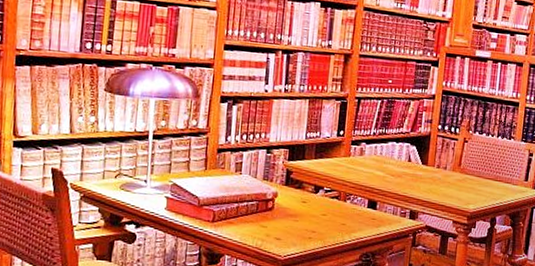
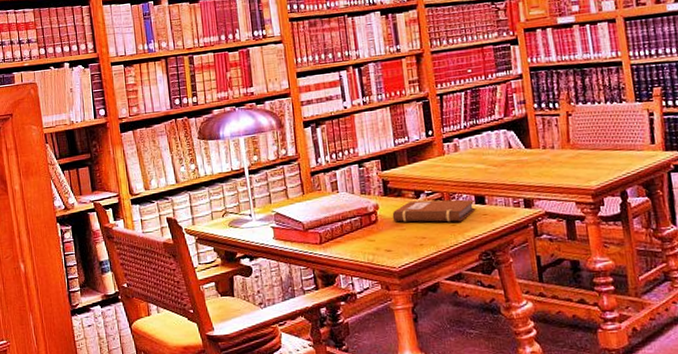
notebook: none [288,194,368,222] -> present [392,199,476,222]

